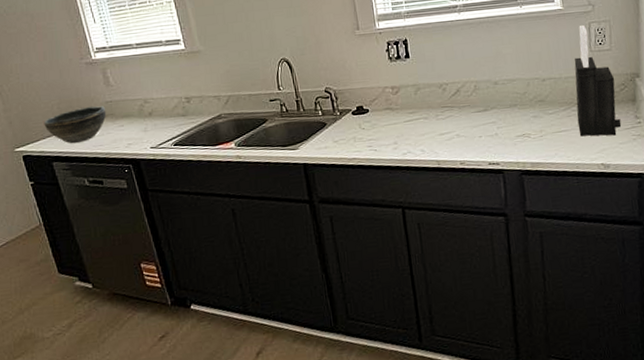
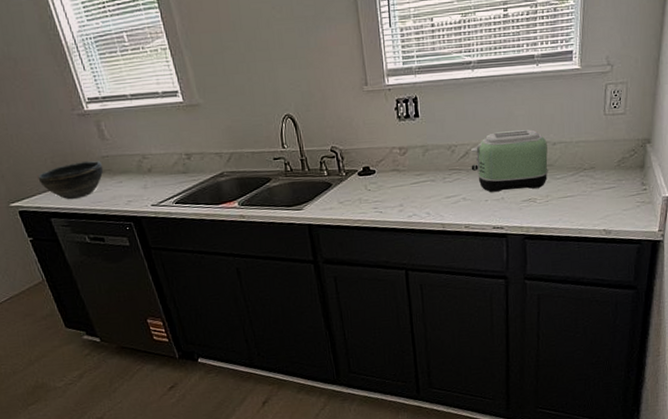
toaster: none [462,67,540,128] -> present [471,129,548,192]
knife block: present [574,24,622,137] -> none [584,86,627,202]

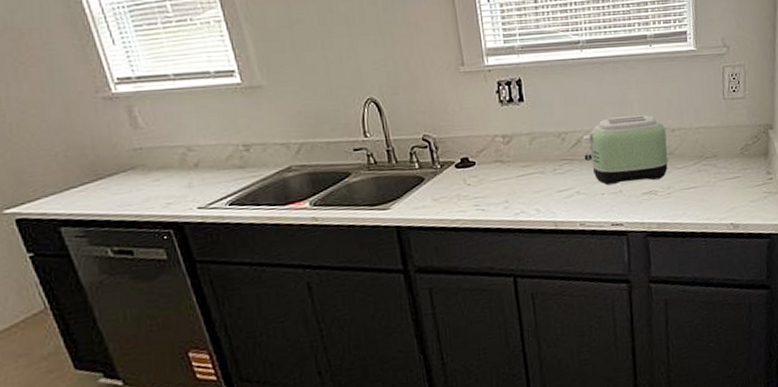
bowl: present [38,160,104,200] -> none [44,154,135,204]

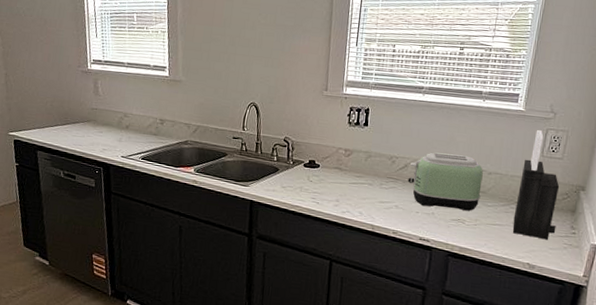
knife block: none [706,68,753,194] -> present [512,129,560,240]

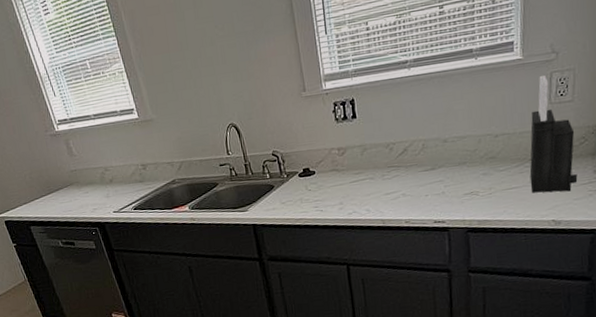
toaster: present [408,152,483,211] -> none [409,123,491,187]

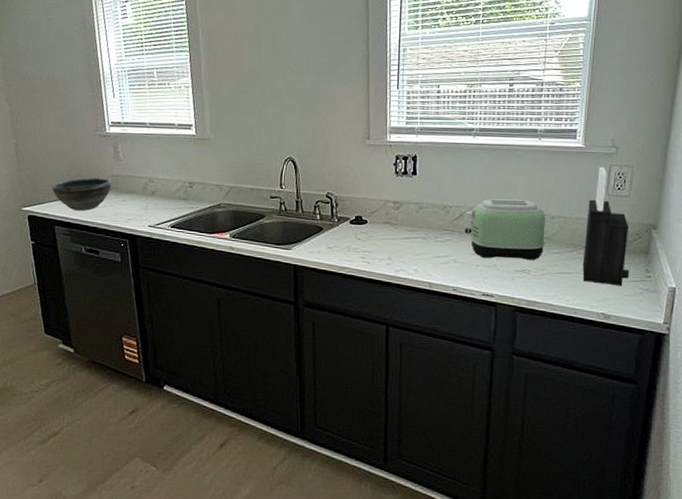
bowl: none [19,175,73,210] -> present [52,177,112,211]
toaster: none [409,123,491,187] -> present [464,198,545,260]

